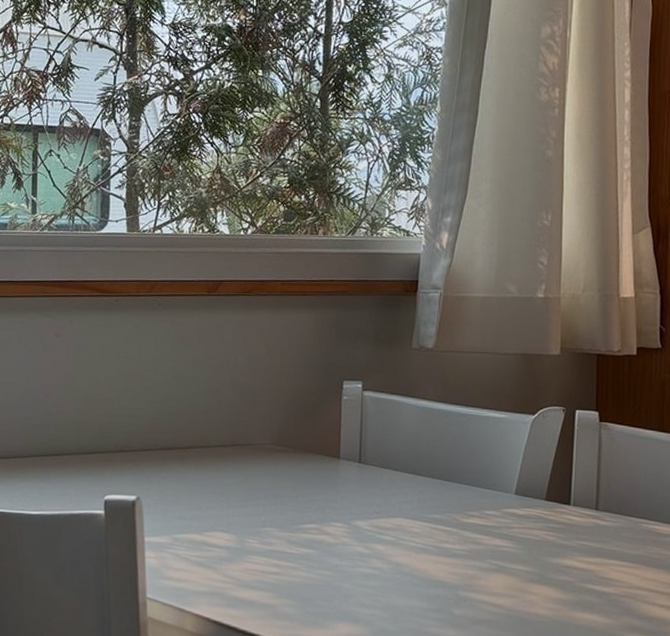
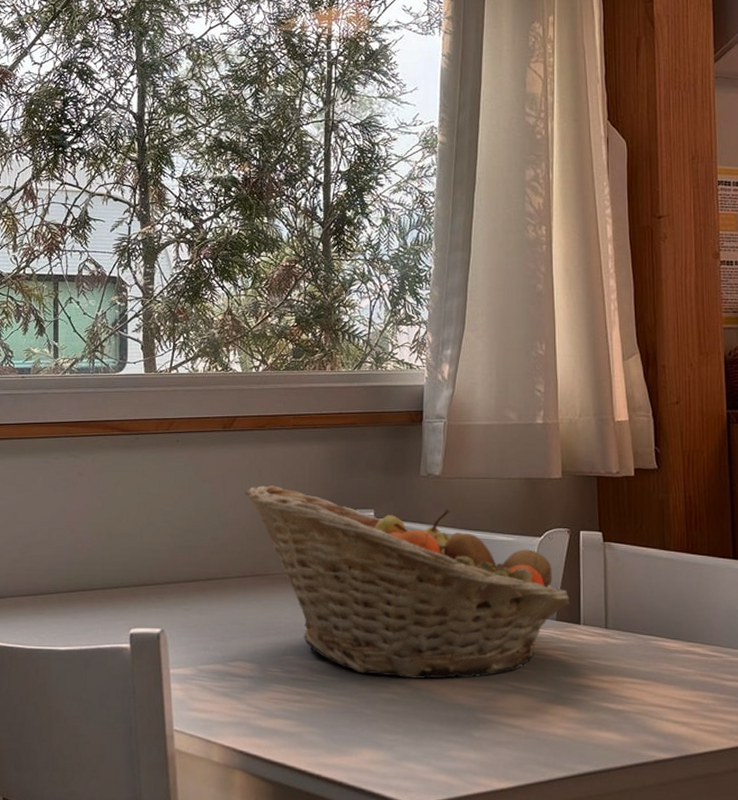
fruit basket: none [228,353,562,555] -> present [245,485,571,679]

